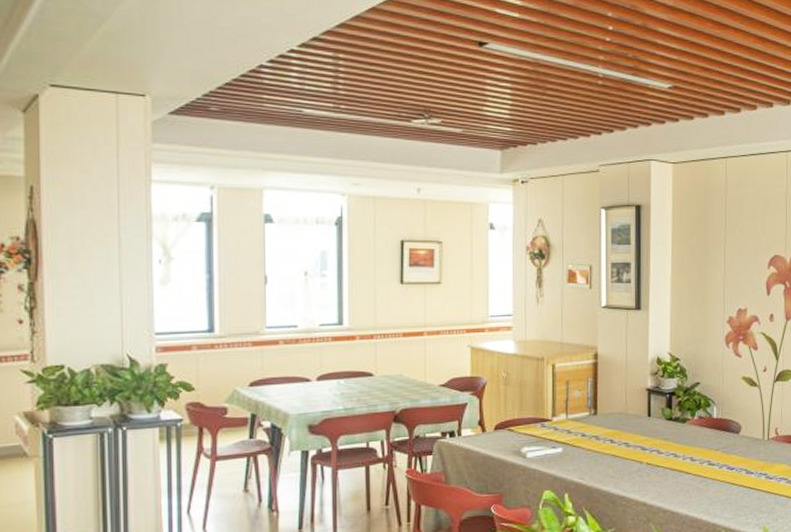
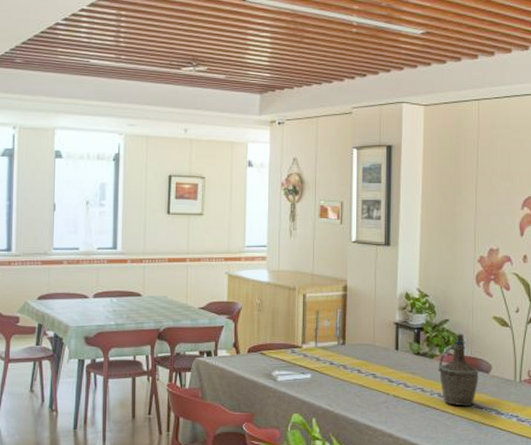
bottle: none [690,395,729,469] -> present [438,333,479,407]

